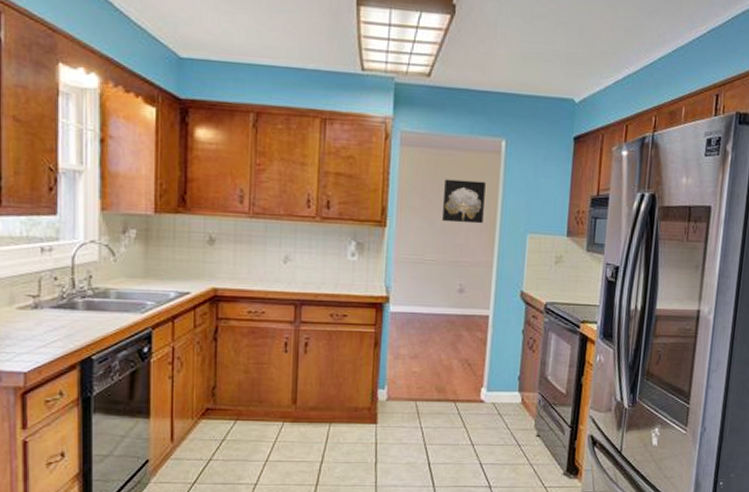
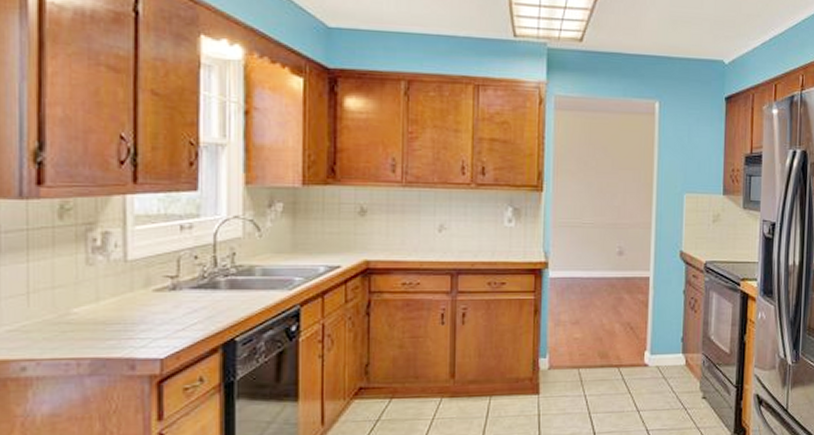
wall art: present [442,179,486,224] -> none [599,142,641,185]

